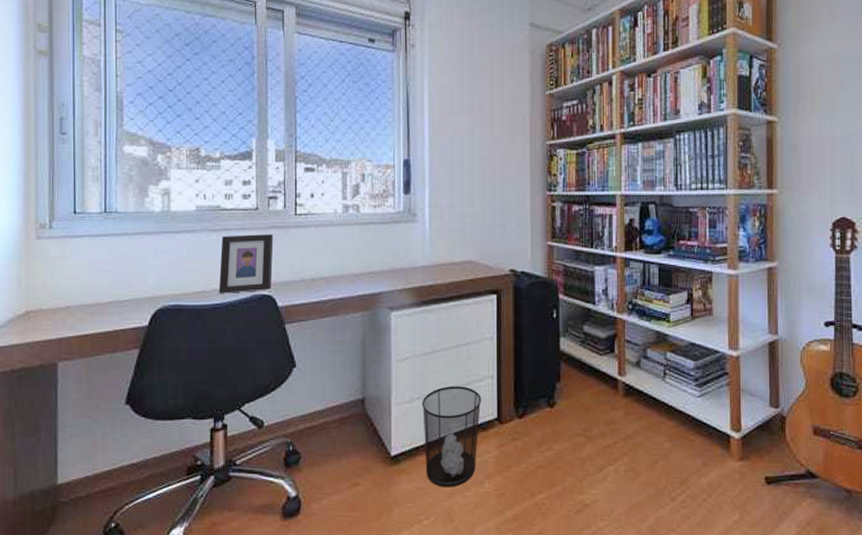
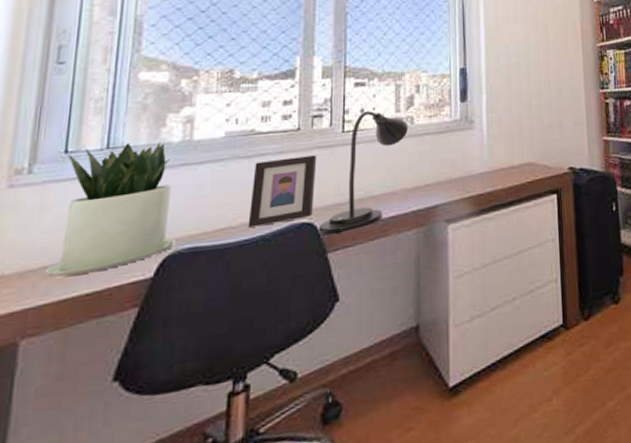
planter: none [70,209,164,316] -> present [45,141,177,278]
desk lamp: none [277,196,354,308] -> present [318,111,408,236]
waste bin: present [421,386,482,487] -> none [482,295,546,414]

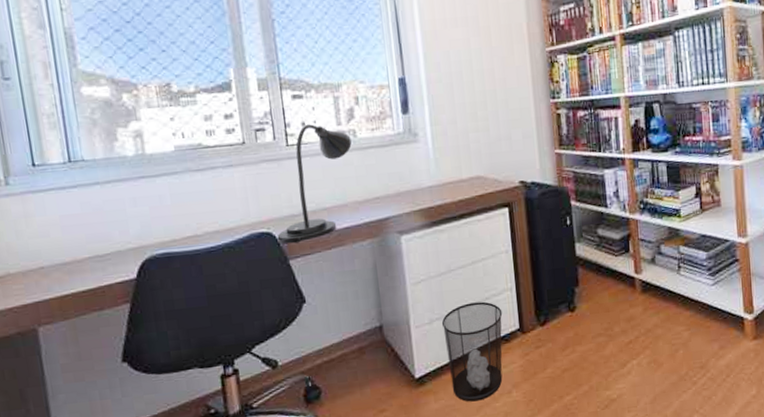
planter: present [45,141,177,278] -> none [36,155,150,277]
picture frame: present [248,155,317,228] -> none [208,168,270,236]
waste bin: none [482,295,546,414] -> present [441,301,503,402]

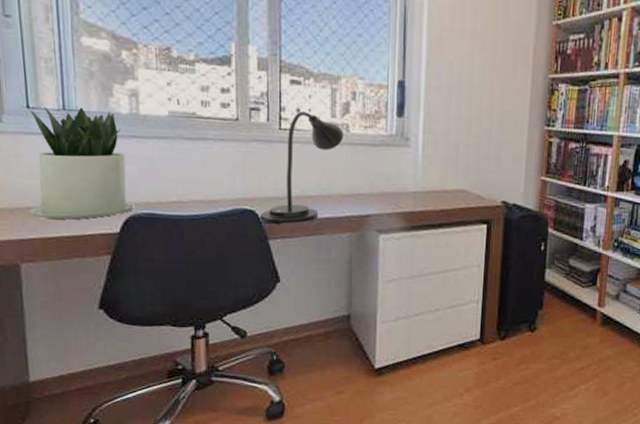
planter: none [36,155,150,277] -> present [30,106,136,220]
waste bin: present [441,301,503,402] -> none [406,308,466,398]

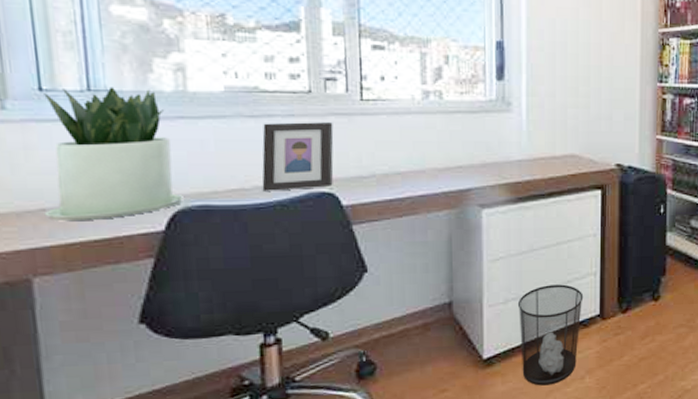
picture frame: none [196,145,256,206] -> present [262,122,334,191]
desk lamp: present [259,111,343,225] -> none [340,79,436,208]
waste bin: none [406,308,466,398] -> present [517,284,584,386]

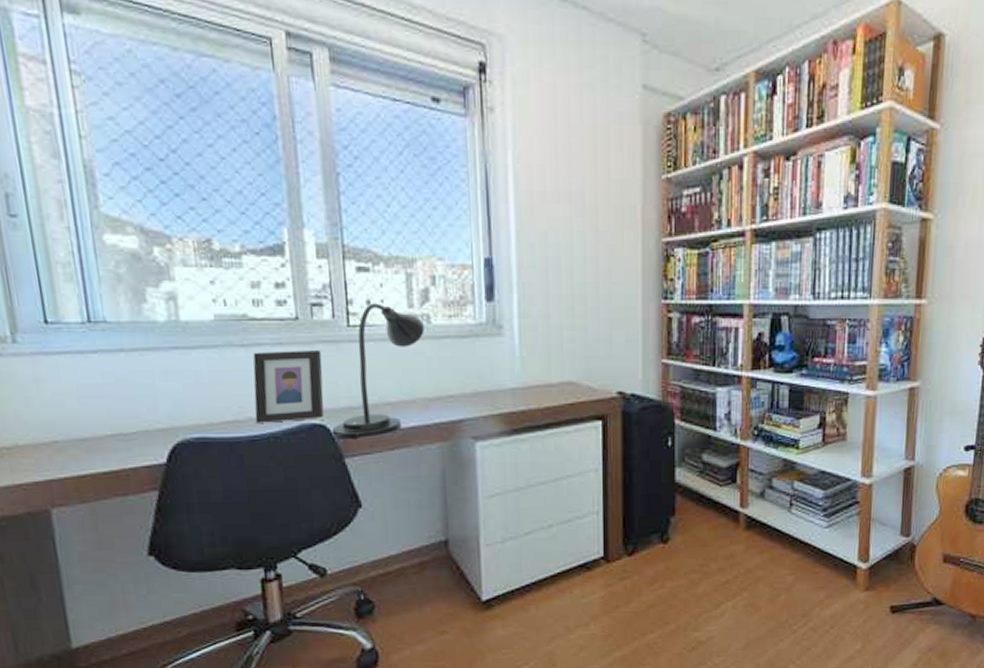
planter: present [44,87,185,220] -> none [49,318,183,453]
desk lamp: none [340,79,436,208] -> present [332,303,424,440]
waste bin: present [517,284,584,386] -> none [515,523,586,631]

